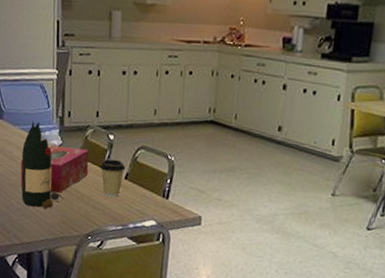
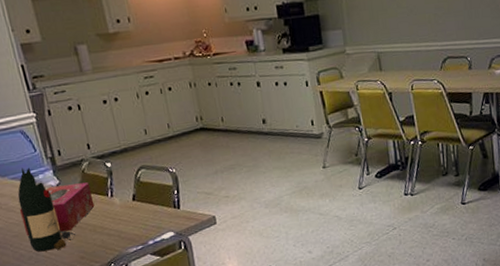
coffee cup: present [100,159,126,197] -> none [104,184,132,222]

